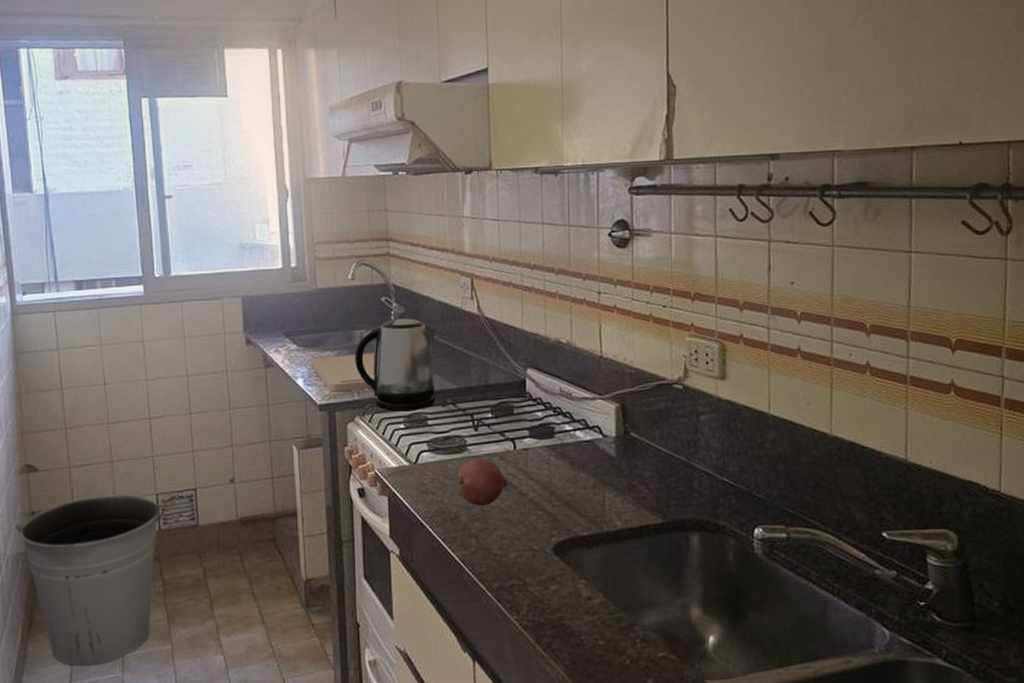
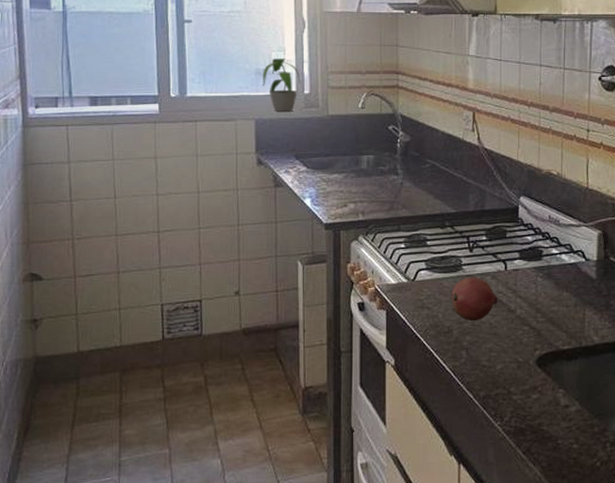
bucket: present [15,494,166,665] -> none [15,304,170,469]
potted plant: none [247,231,287,288] -> present [263,58,301,112]
cutting board: present [311,353,376,392] -> none [319,177,380,212]
kettle: present [354,318,436,411] -> none [361,146,438,232]

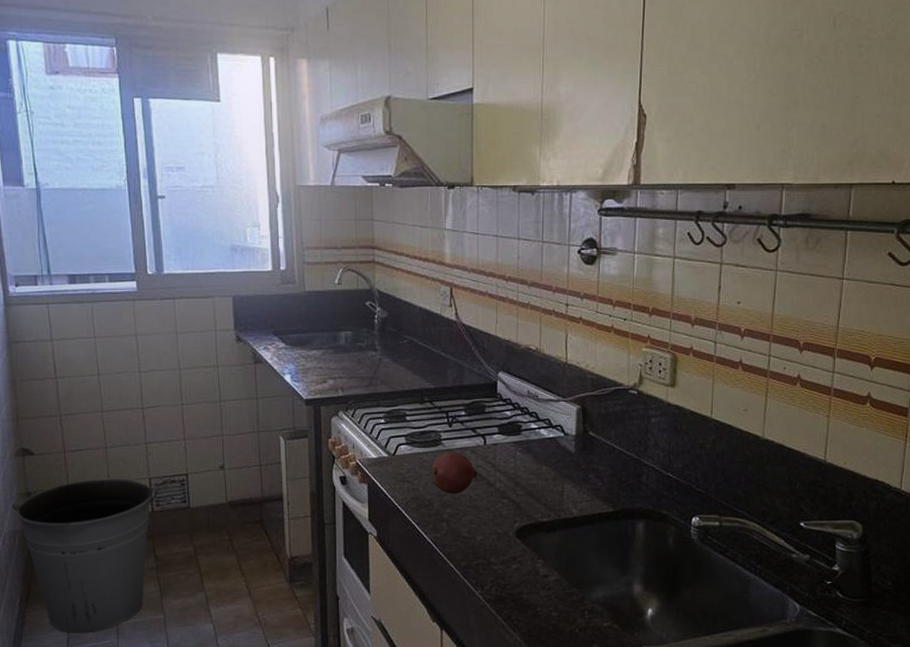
bucket: none [15,304,170,469] -> present [11,478,158,632]
potted plant: present [263,58,301,112] -> none [238,234,277,288]

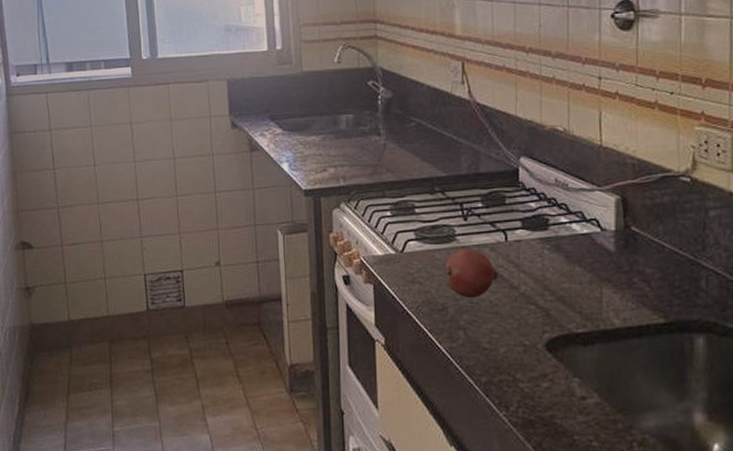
bucket: present [11,478,158,632] -> none [12,274,153,437]

